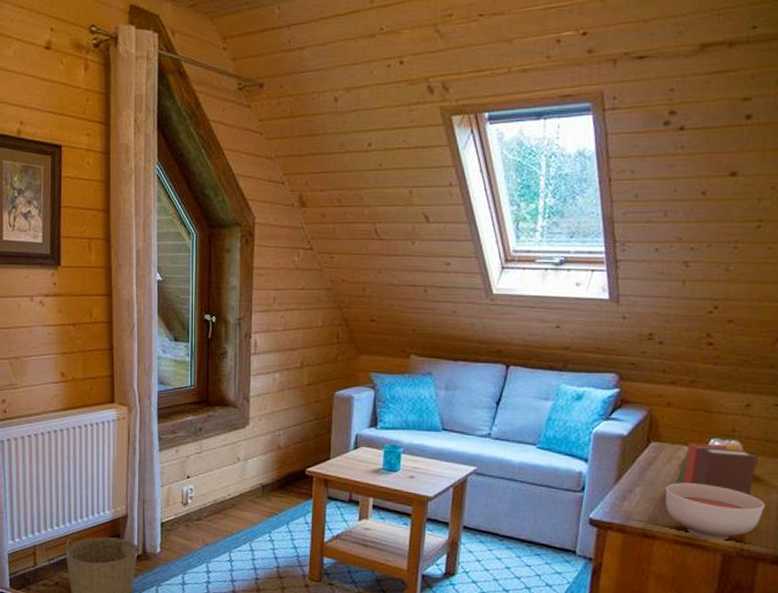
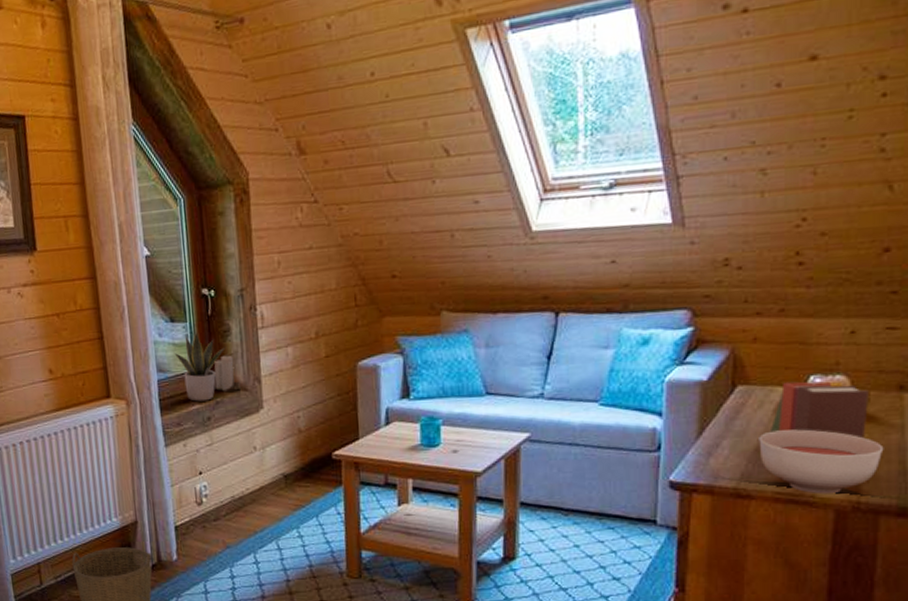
potted plant: none [175,351,221,414] -> present [174,330,226,402]
candle: none [208,373,232,407] -> present [214,353,242,392]

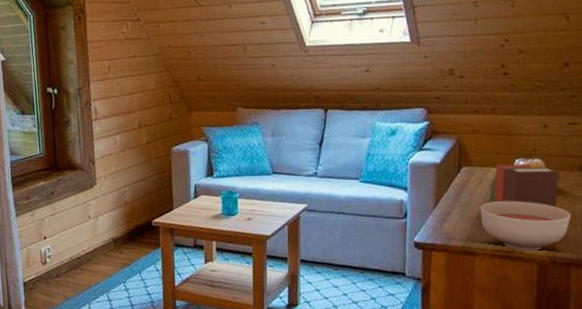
potted plant: present [174,330,226,402] -> none [24,121,66,179]
candle: present [214,353,242,392] -> none [57,140,79,171]

